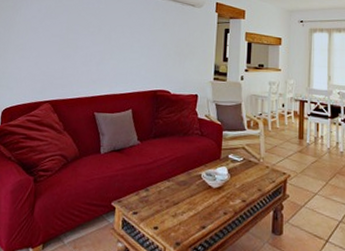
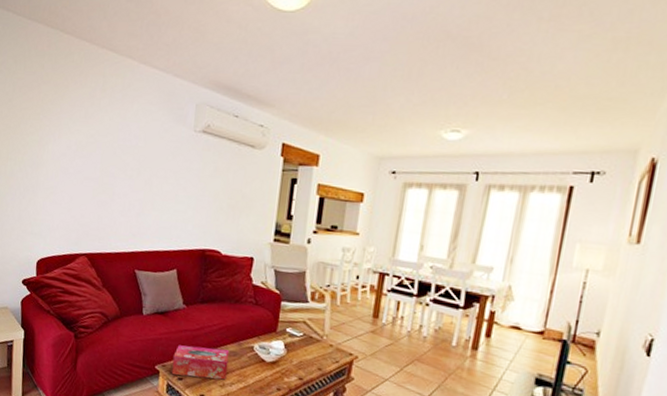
tissue box: none [127,179,180,210] -> present [171,345,230,380]

